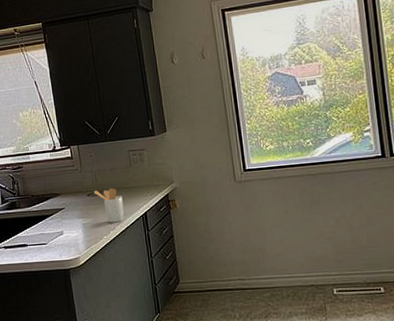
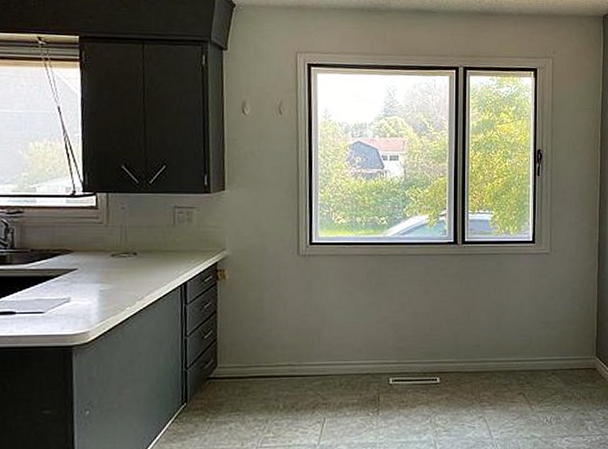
utensil holder: present [94,187,124,223] -> none [120,249,158,292]

